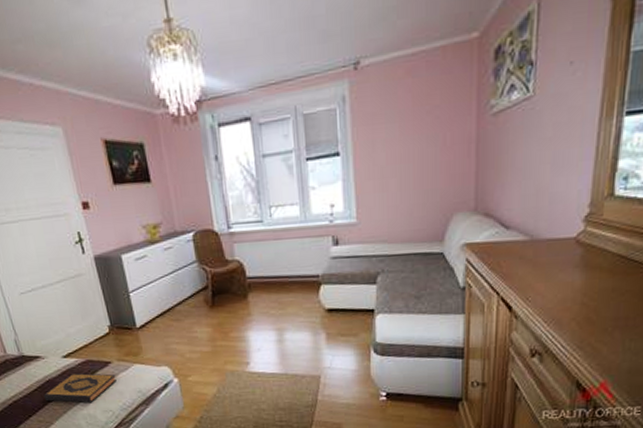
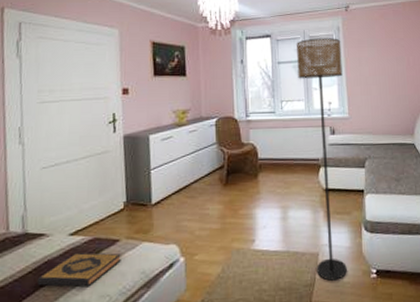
floor lamp: none [284,113,352,402] -> present [296,38,347,281]

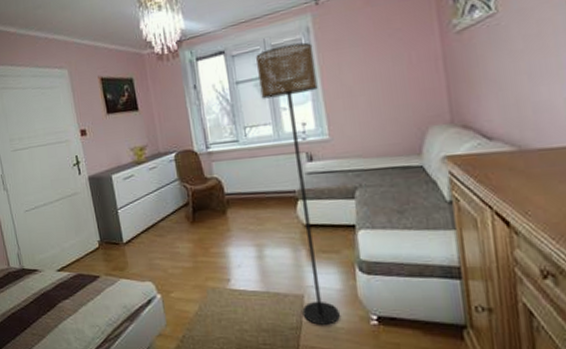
hardback book: present [36,252,121,287] -> none [38,287,104,318]

